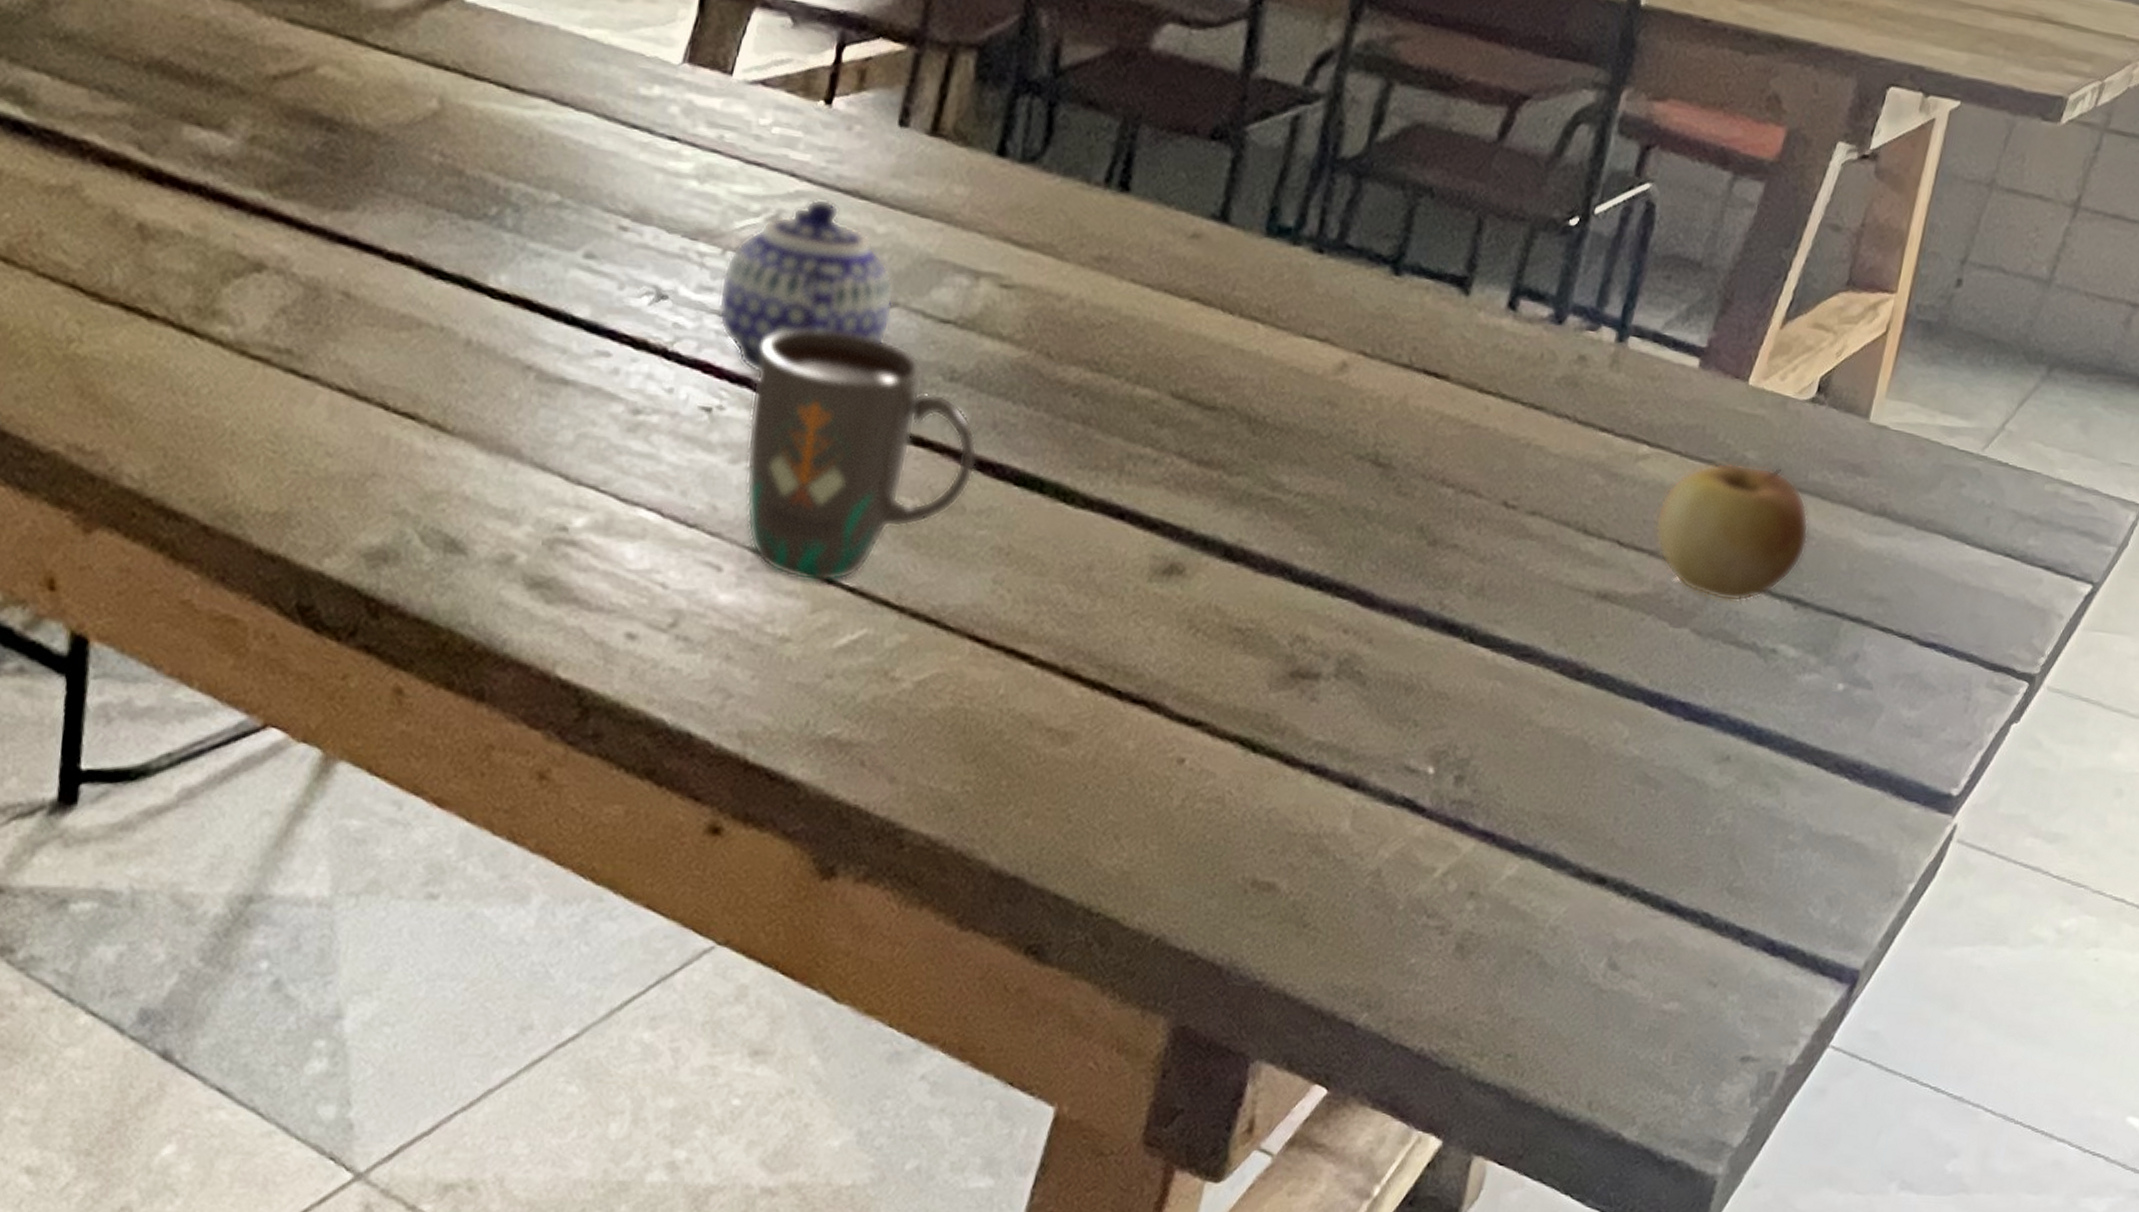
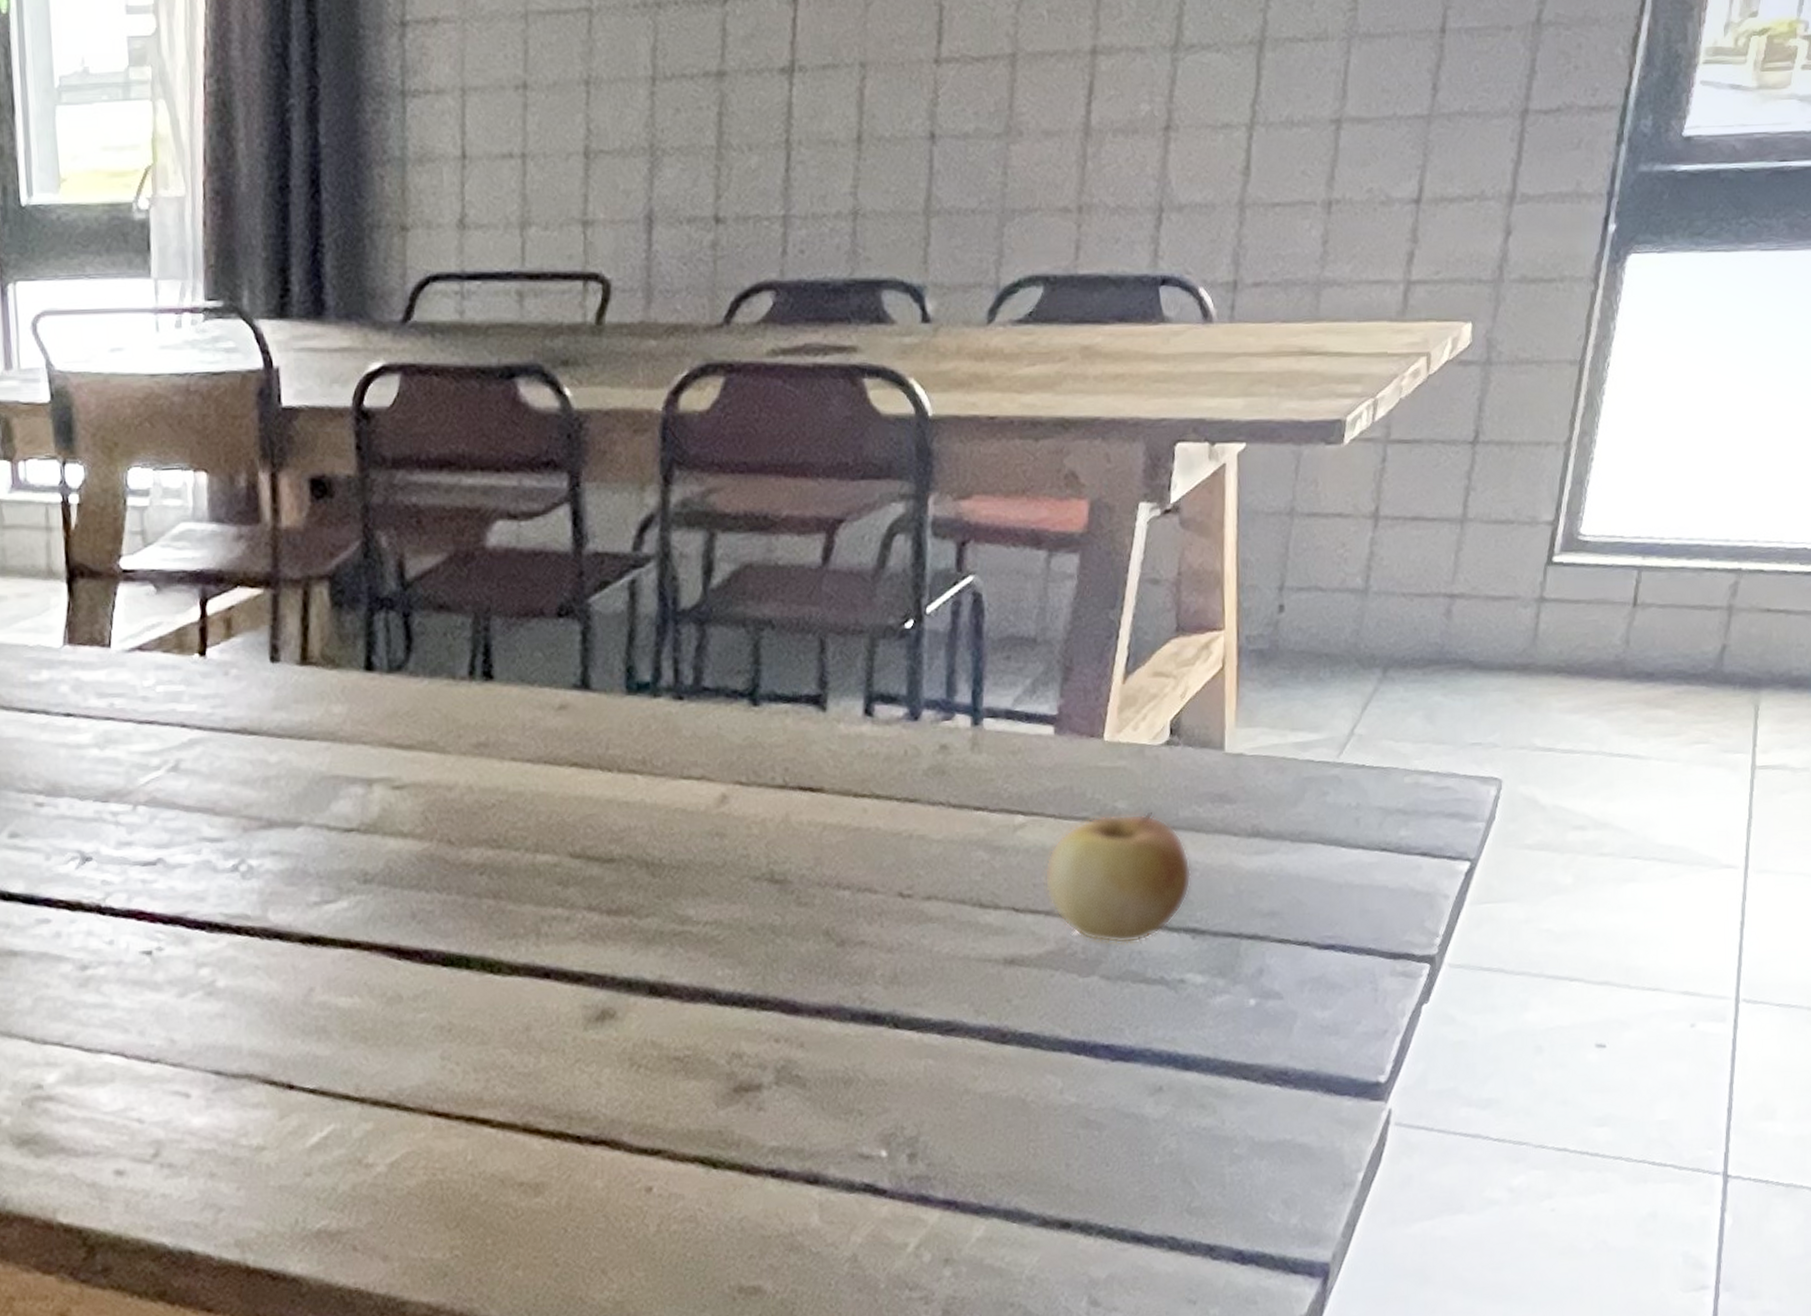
teapot: present [717,198,894,375] -> none [137,741,300,913]
mug: present [745,329,978,583] -> none [185,858,404,1092]

